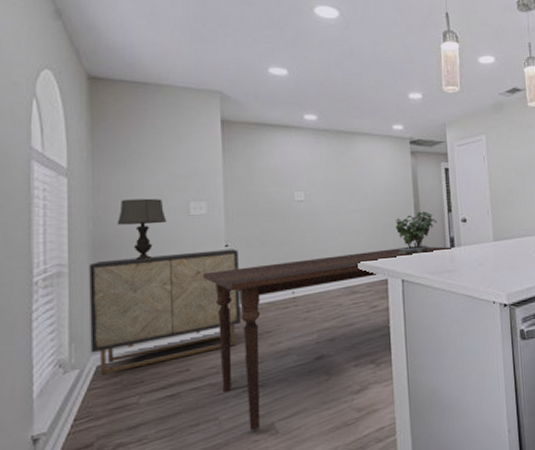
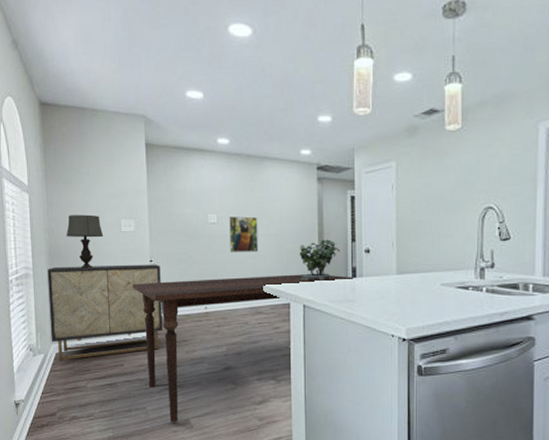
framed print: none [318,192,352,230] -> present [229,216,259,252]

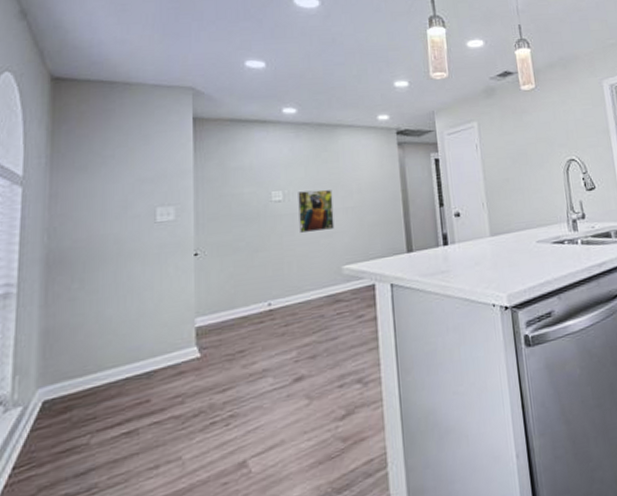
cabinet: present [47,264,163,361] -> none [37,257,210,413]
table lamp: present [66,214,104,268] -> none [74,205,131,276]
dining table: present [132,274,353,423] -> none [167,244,445,471]
potted plant: present [298,239,340,281] -> none [382,206,428,257]

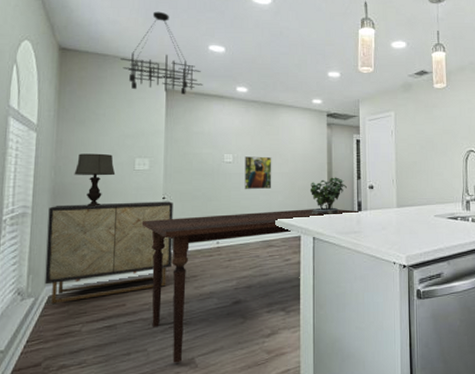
cabinet: none [37,257,210,413] -> present [44,201,173,305]
table lamp: none [74,205,131,276] -> present [74,153,116,206]
chandelier: none [132,25,240,123] -> present [120,11,203,95]
dining table: none [167,244,445,471] -> present [141,209,359,363]
potted plant: none [382,206,428,257] -> present [308,177,347,215]

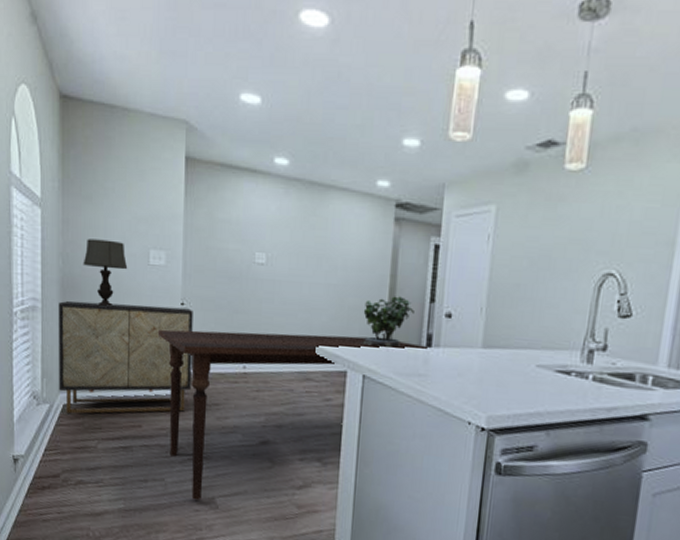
chandelier: present [120,11,203,95] -> none [130,41,232,166]
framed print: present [244,156,272,189] -> none [279,257,316,304]

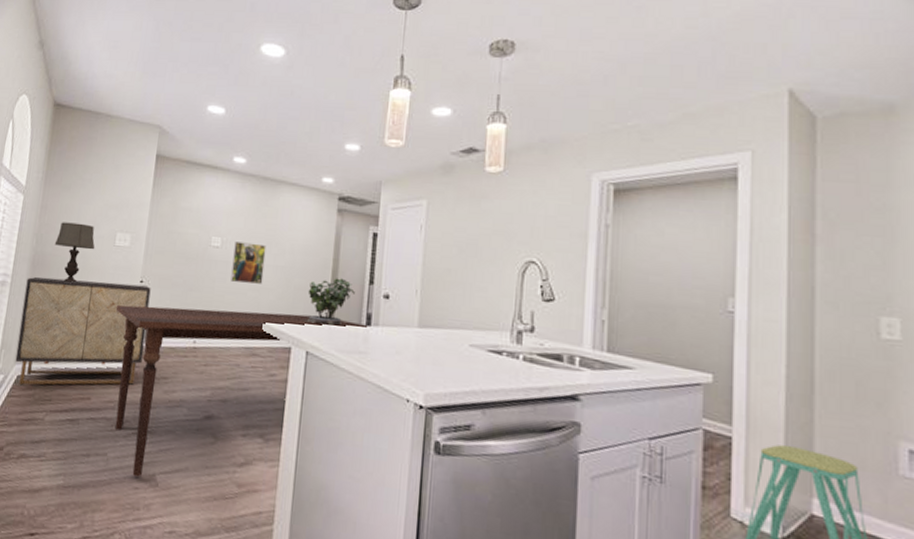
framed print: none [279,257,316,304] -> present [231,241,267,284]

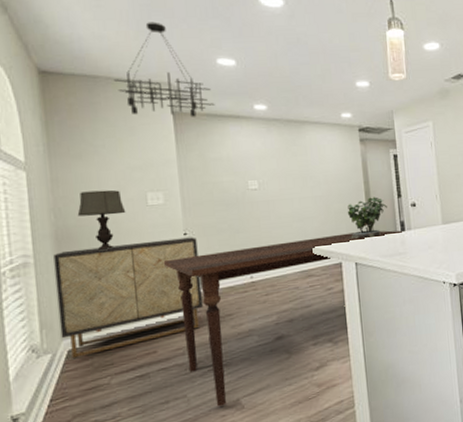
chandelier: none [113,64,197,163] -> present [114,22,215,117]
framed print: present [231,241,267,284] -> none [271,180,305,217]

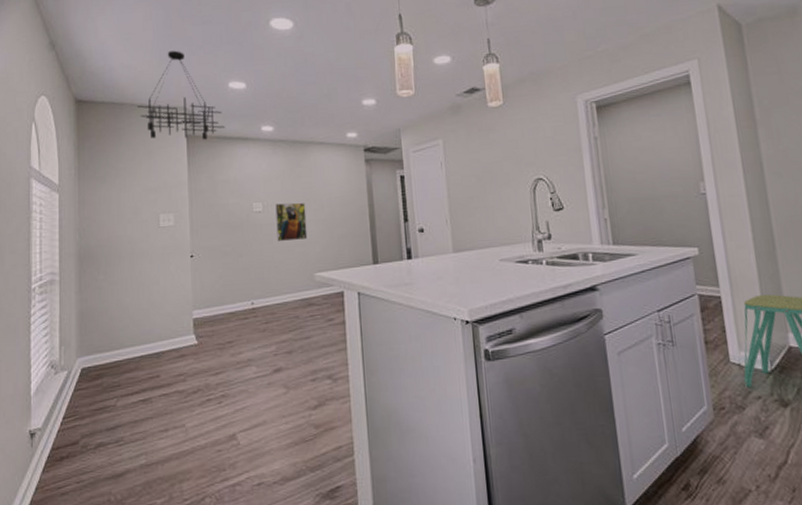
cabinet: present [53,237,203,360] -> none [76,259,205,378]
table lamp: present [77,190,126,250] -> none [98,211,140,270]
dining table: present [163,230,402,407] -> none [170,258,408,440]
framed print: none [271,180,305,217] -> present [275,202,308,241]
potted plant: present [347,197,387,239] -> none [350,221,393,267]

